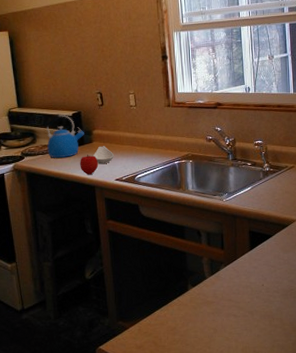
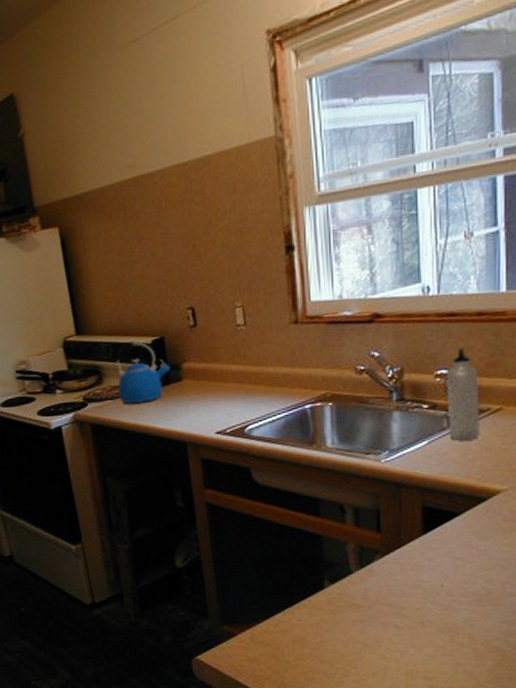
fruit: present [80,155,98,174] -> none [164,398,190,426]
spoon rest: present [92,146,114,165] -> none [182,385,213,412]
water bottle: none [261,126,282,187] -> present [446,347,480,441]

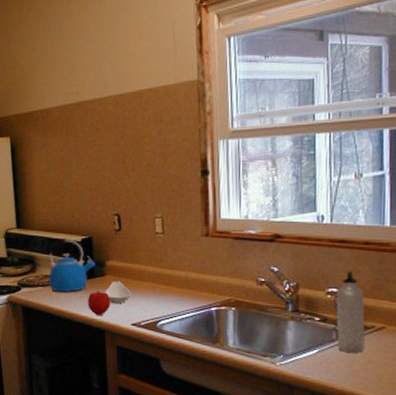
fruit: none [164,398,190,426] -> present [88,290,110,315]
spoon rest: none [182,385,213,412] -> present [104,281,131,304]

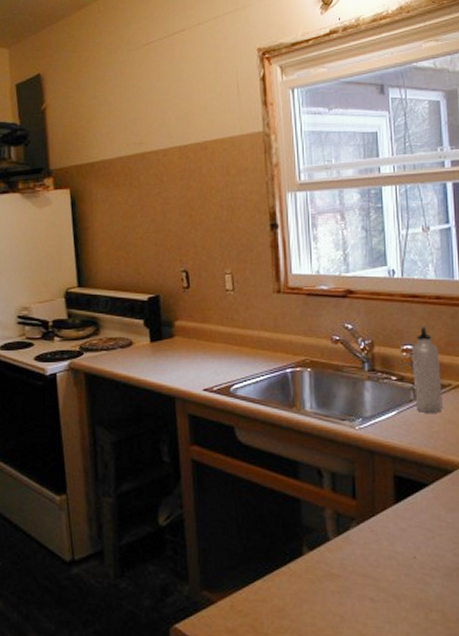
kettle: present [48,238,95,292] -> none [113,297,163,356]
fruit: present [88,290,110,315] -> none [156,353,180,380]
spoon rest: present [104,281,131,304] -> none [173,342,202,368]

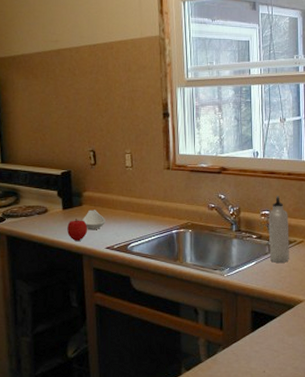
fruit: none [156,353,180,380] -> present [67,219,87,241]
spoon rest: none [173,342,202,368] -> present [81,210,105,230]

